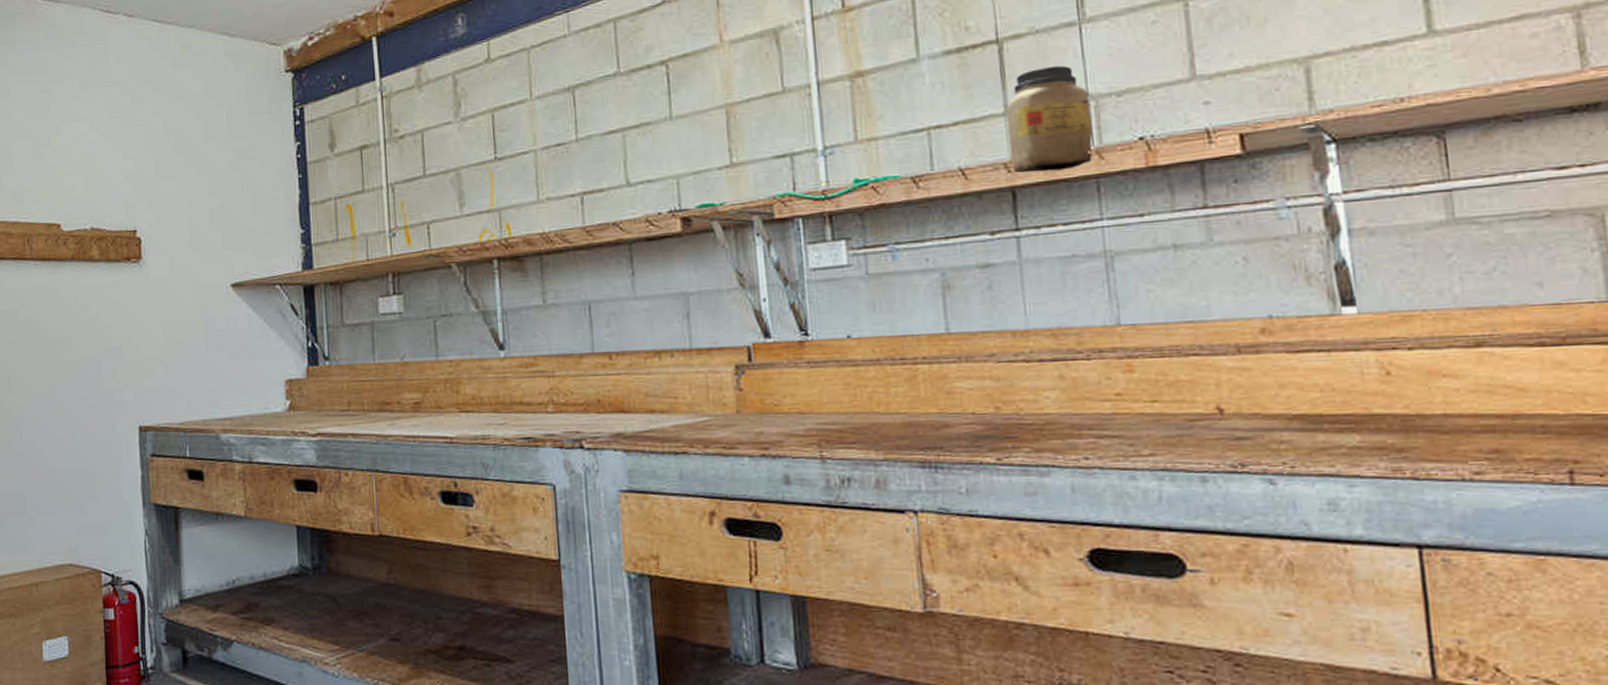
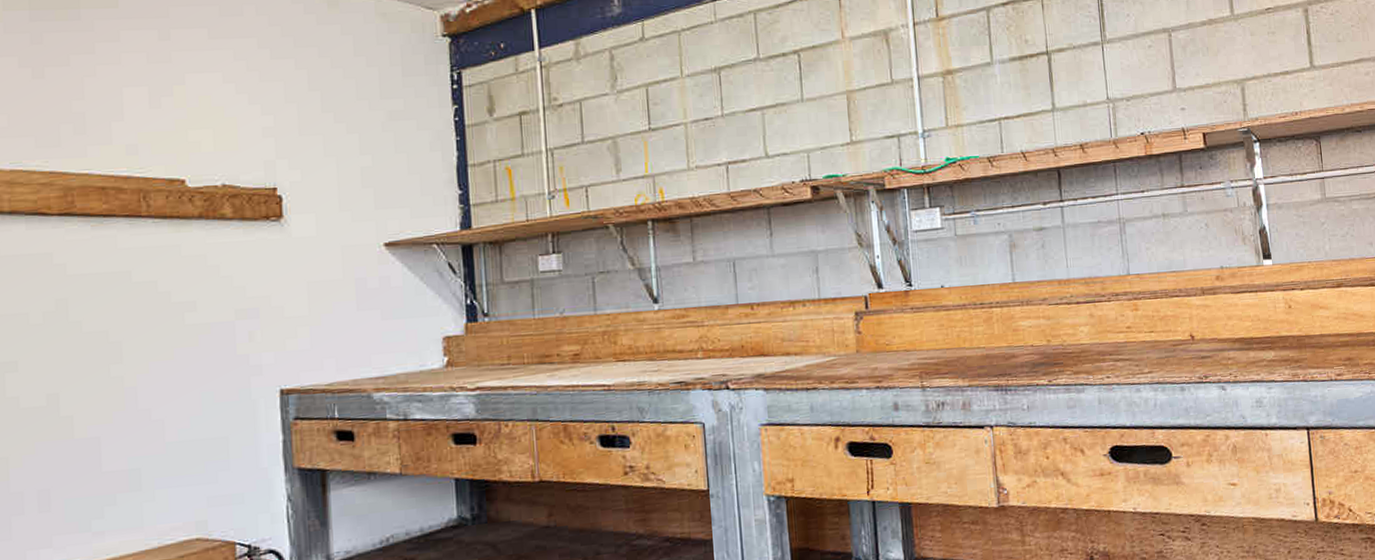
jar: present [1005,65,1093,174] -> none [1053,74,1111,157]

